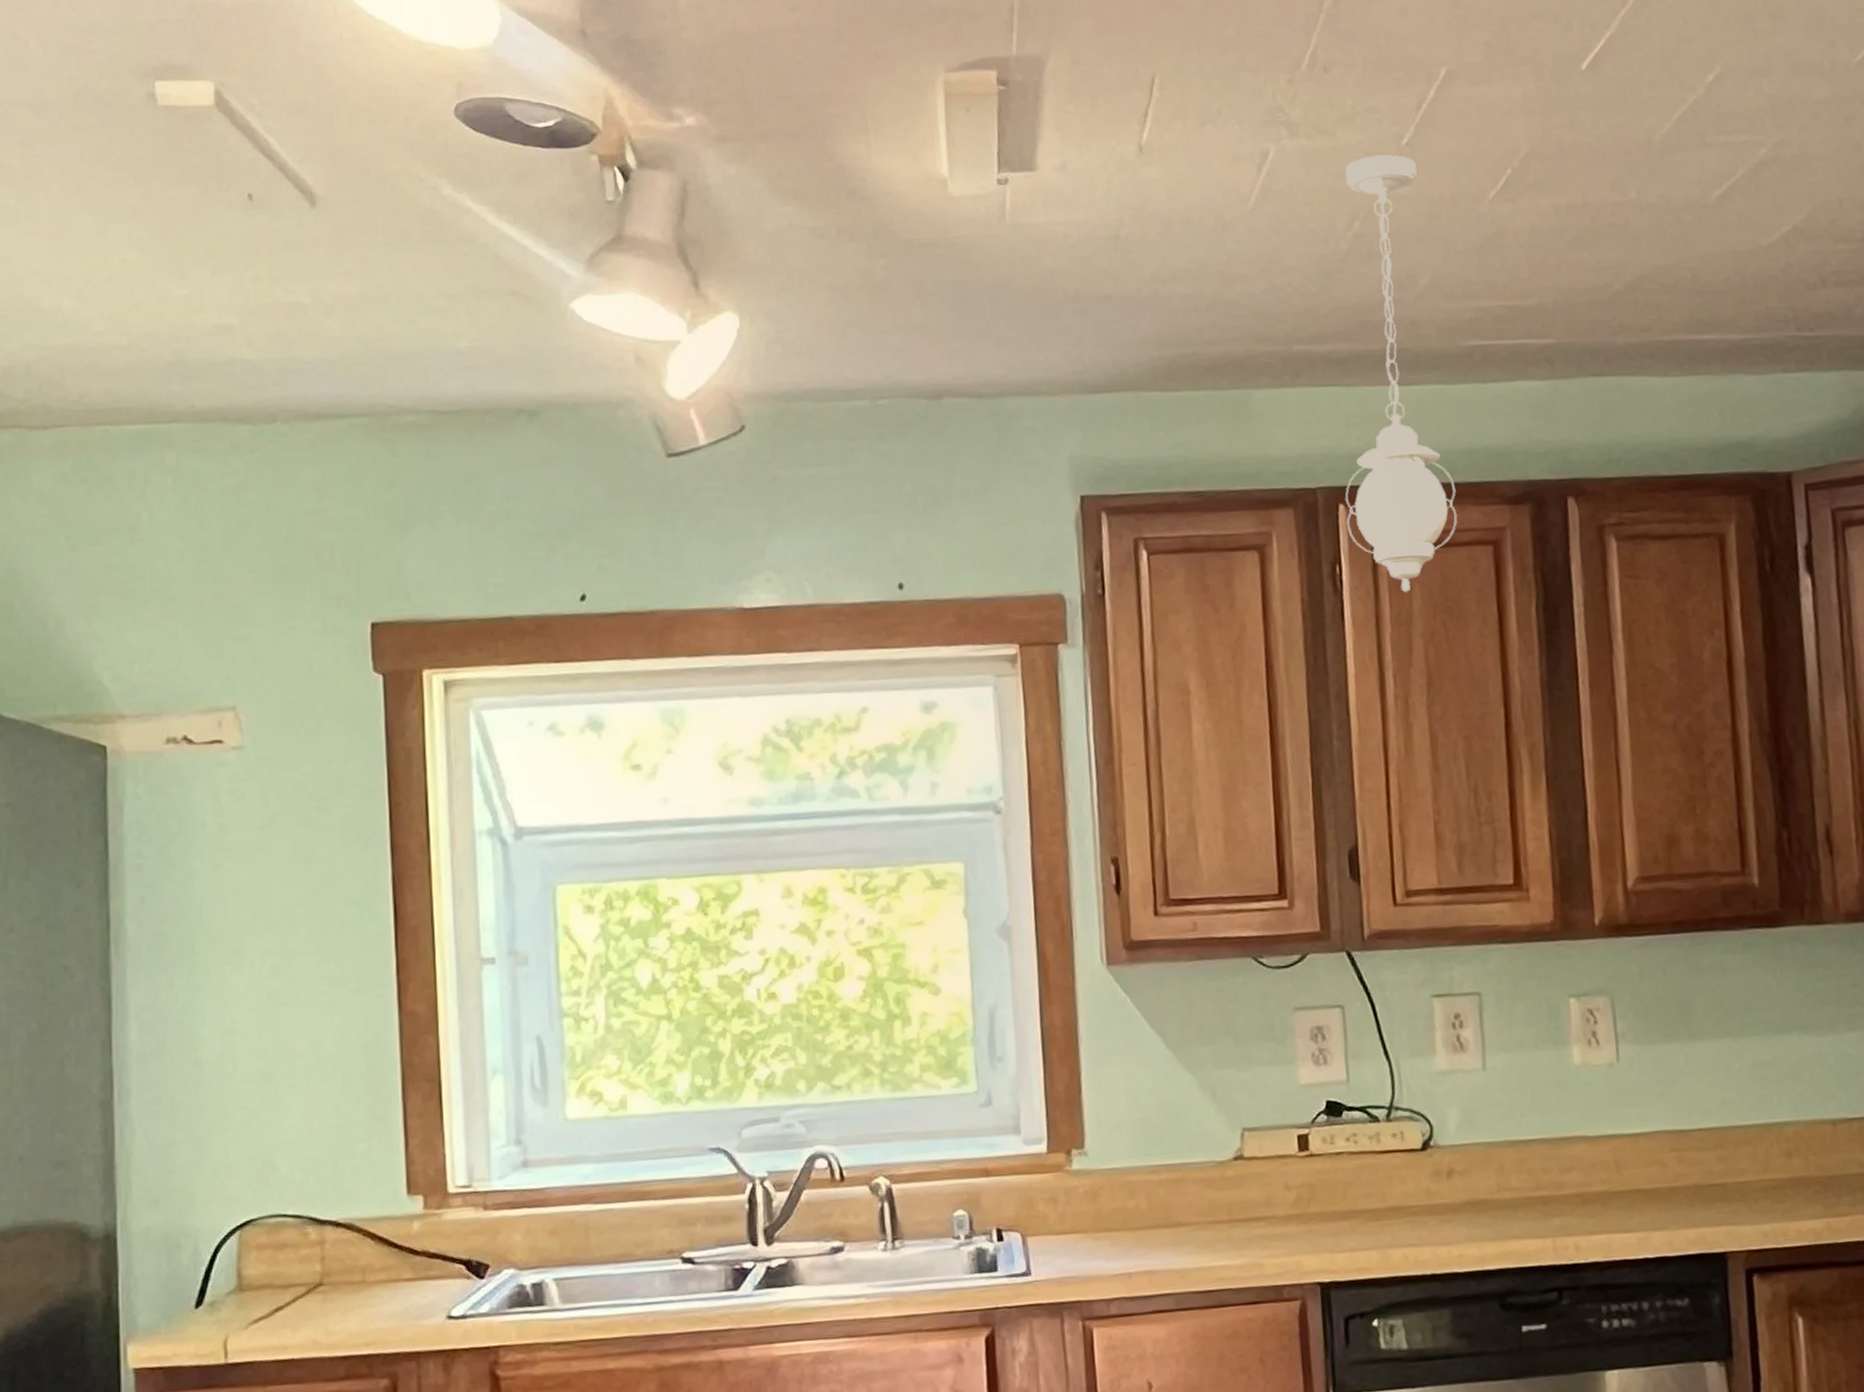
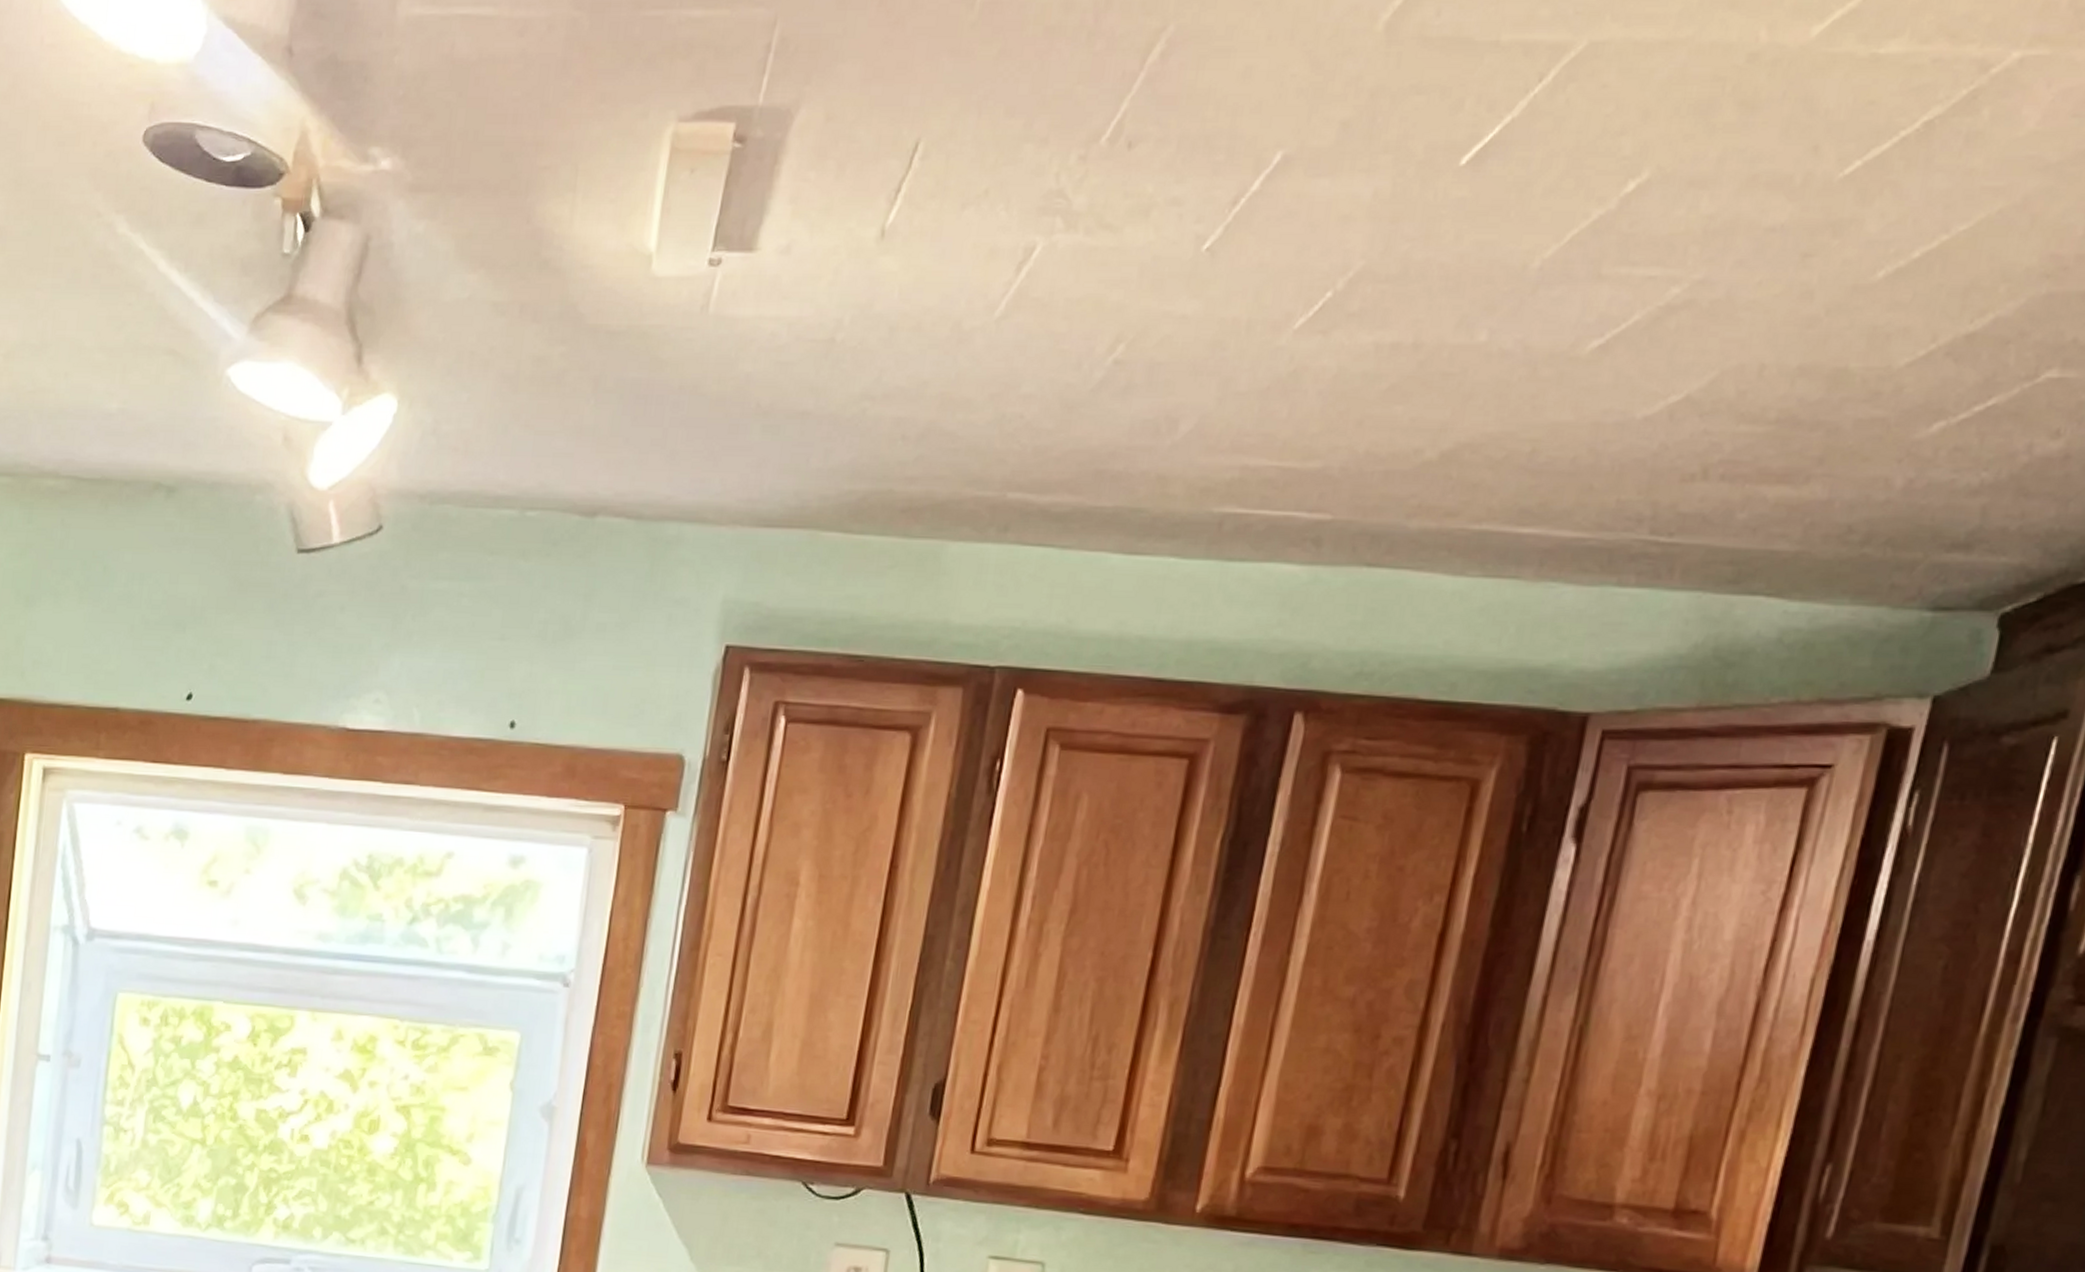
pendant light: present [1345,154,1458,593] -> none [1020,261,1213,802]

